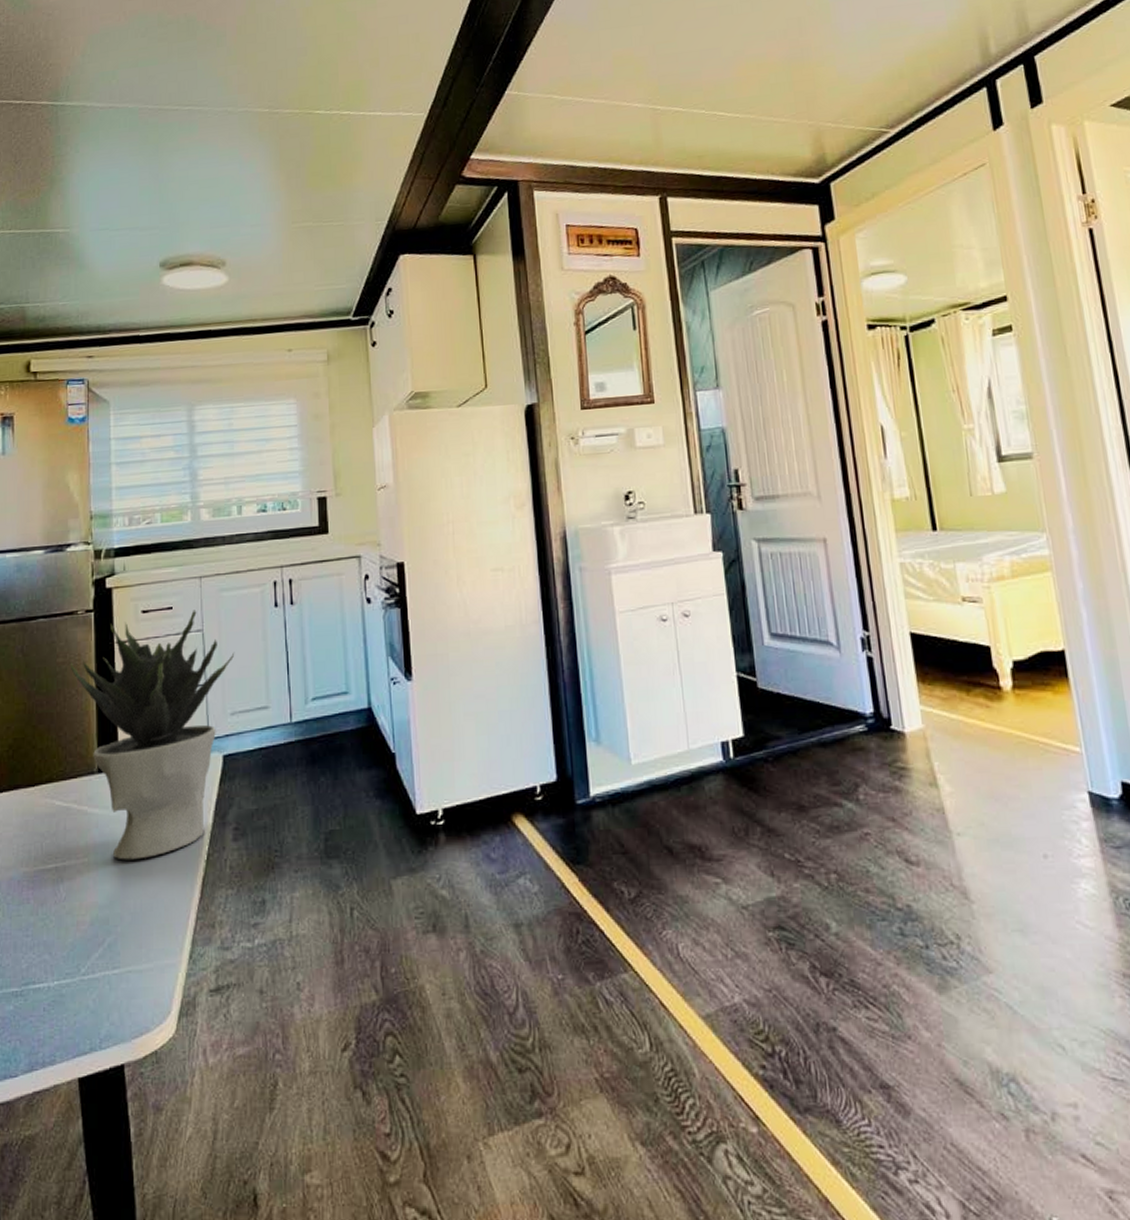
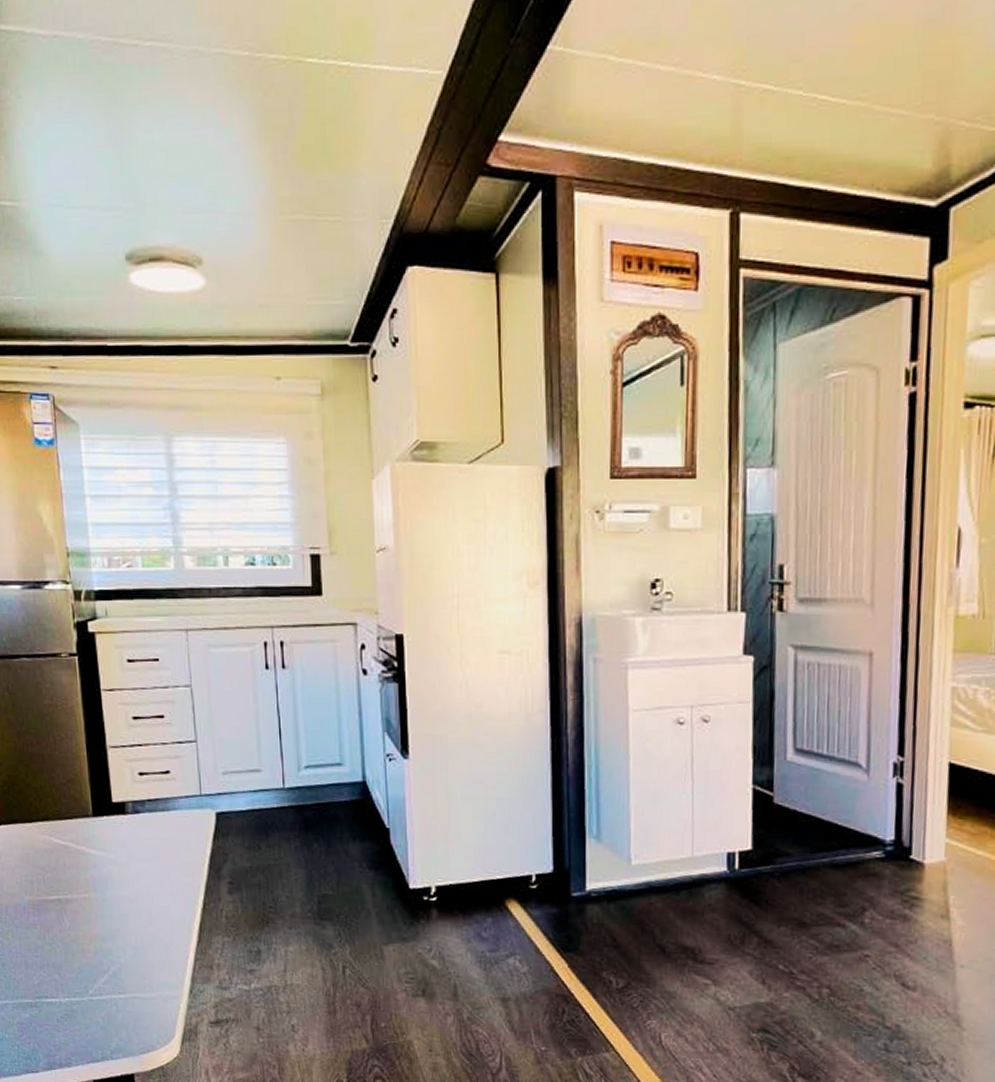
potted plant: present [70,610,235,860] -> none [57,664,225,901]

